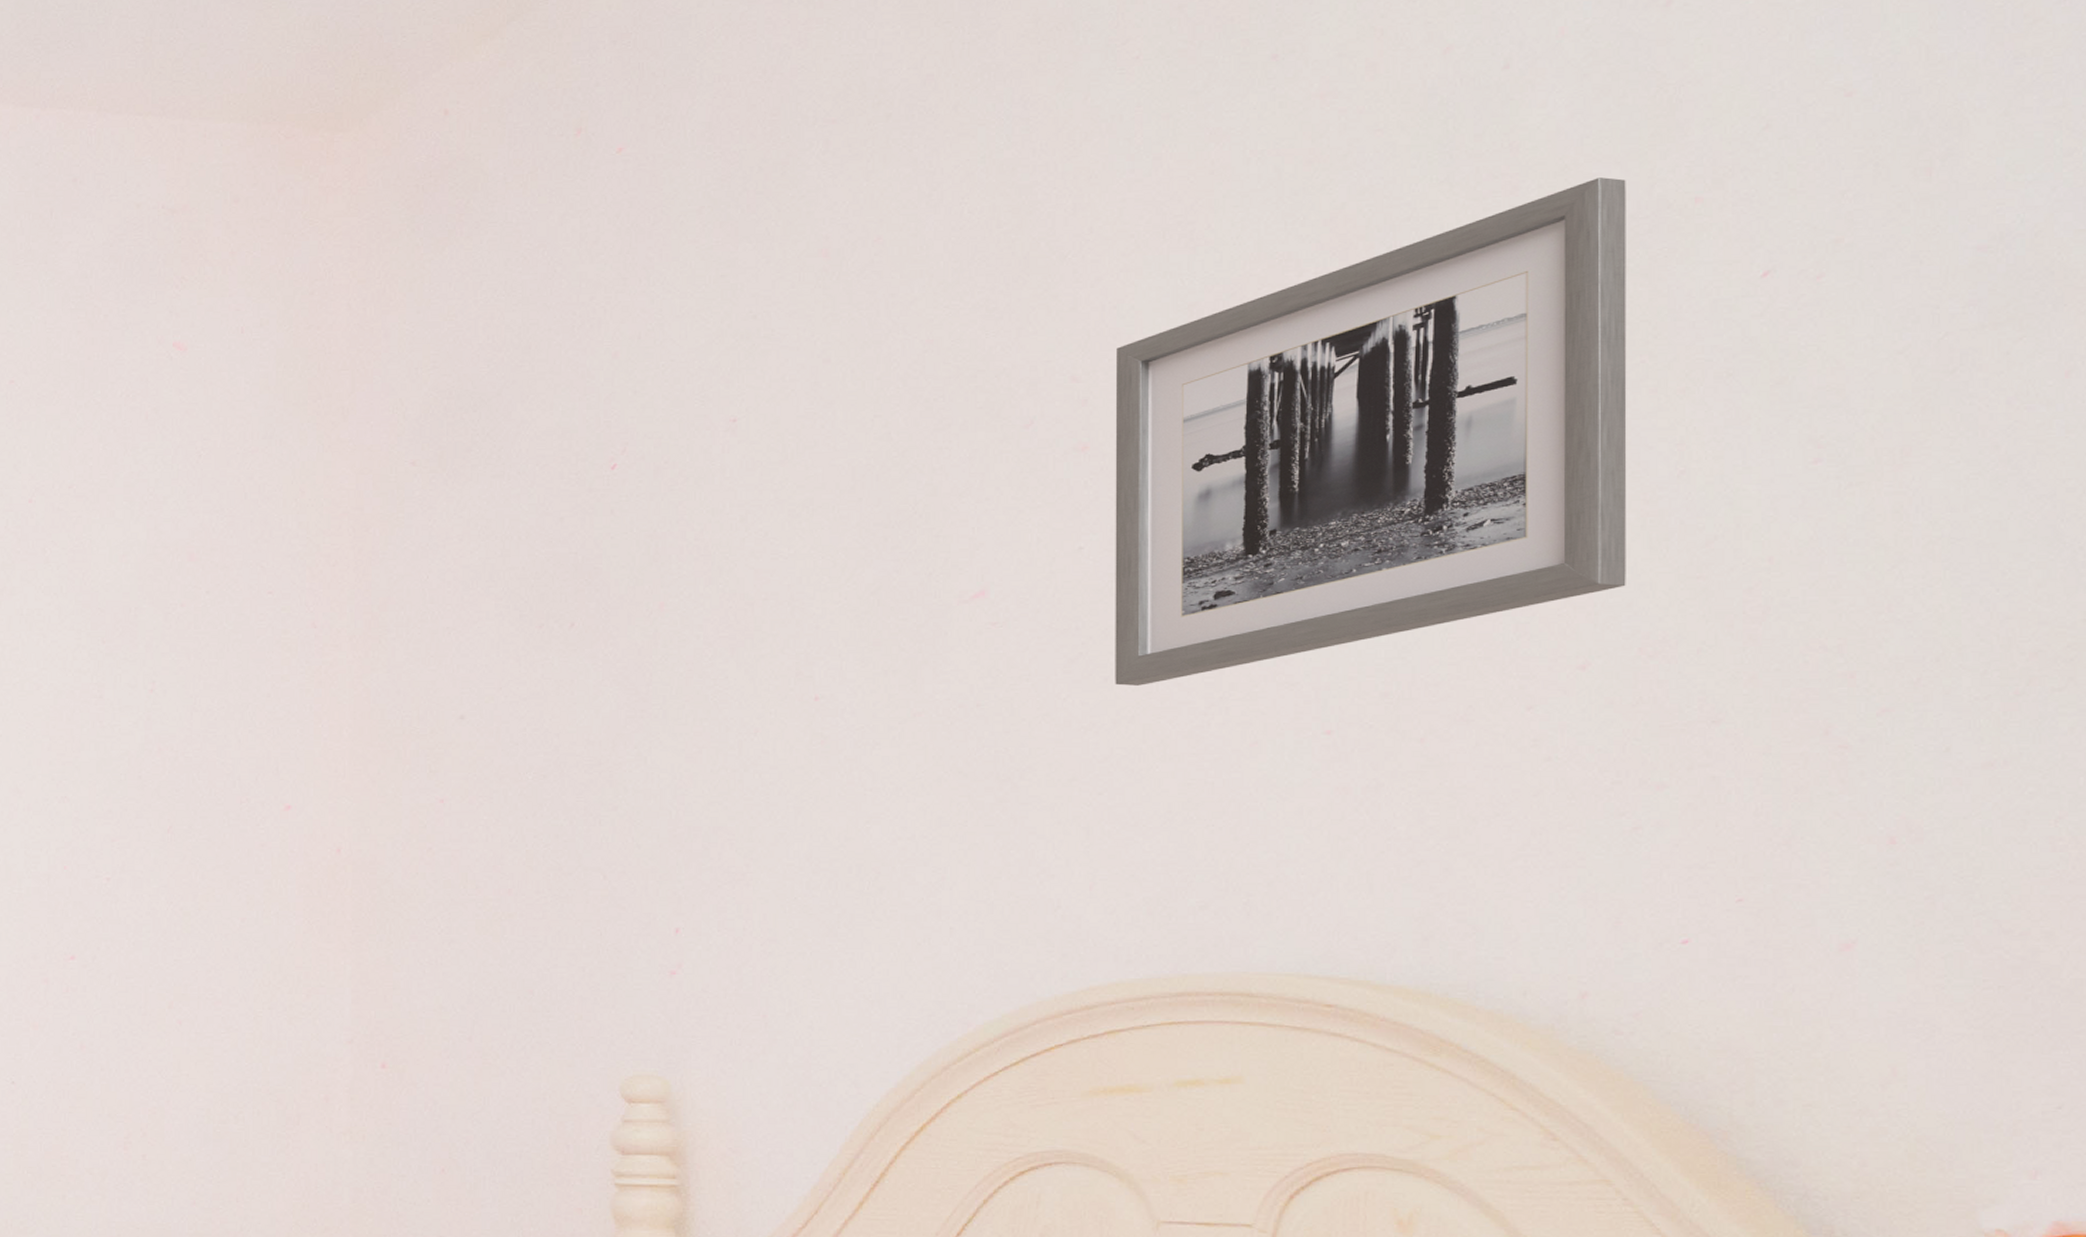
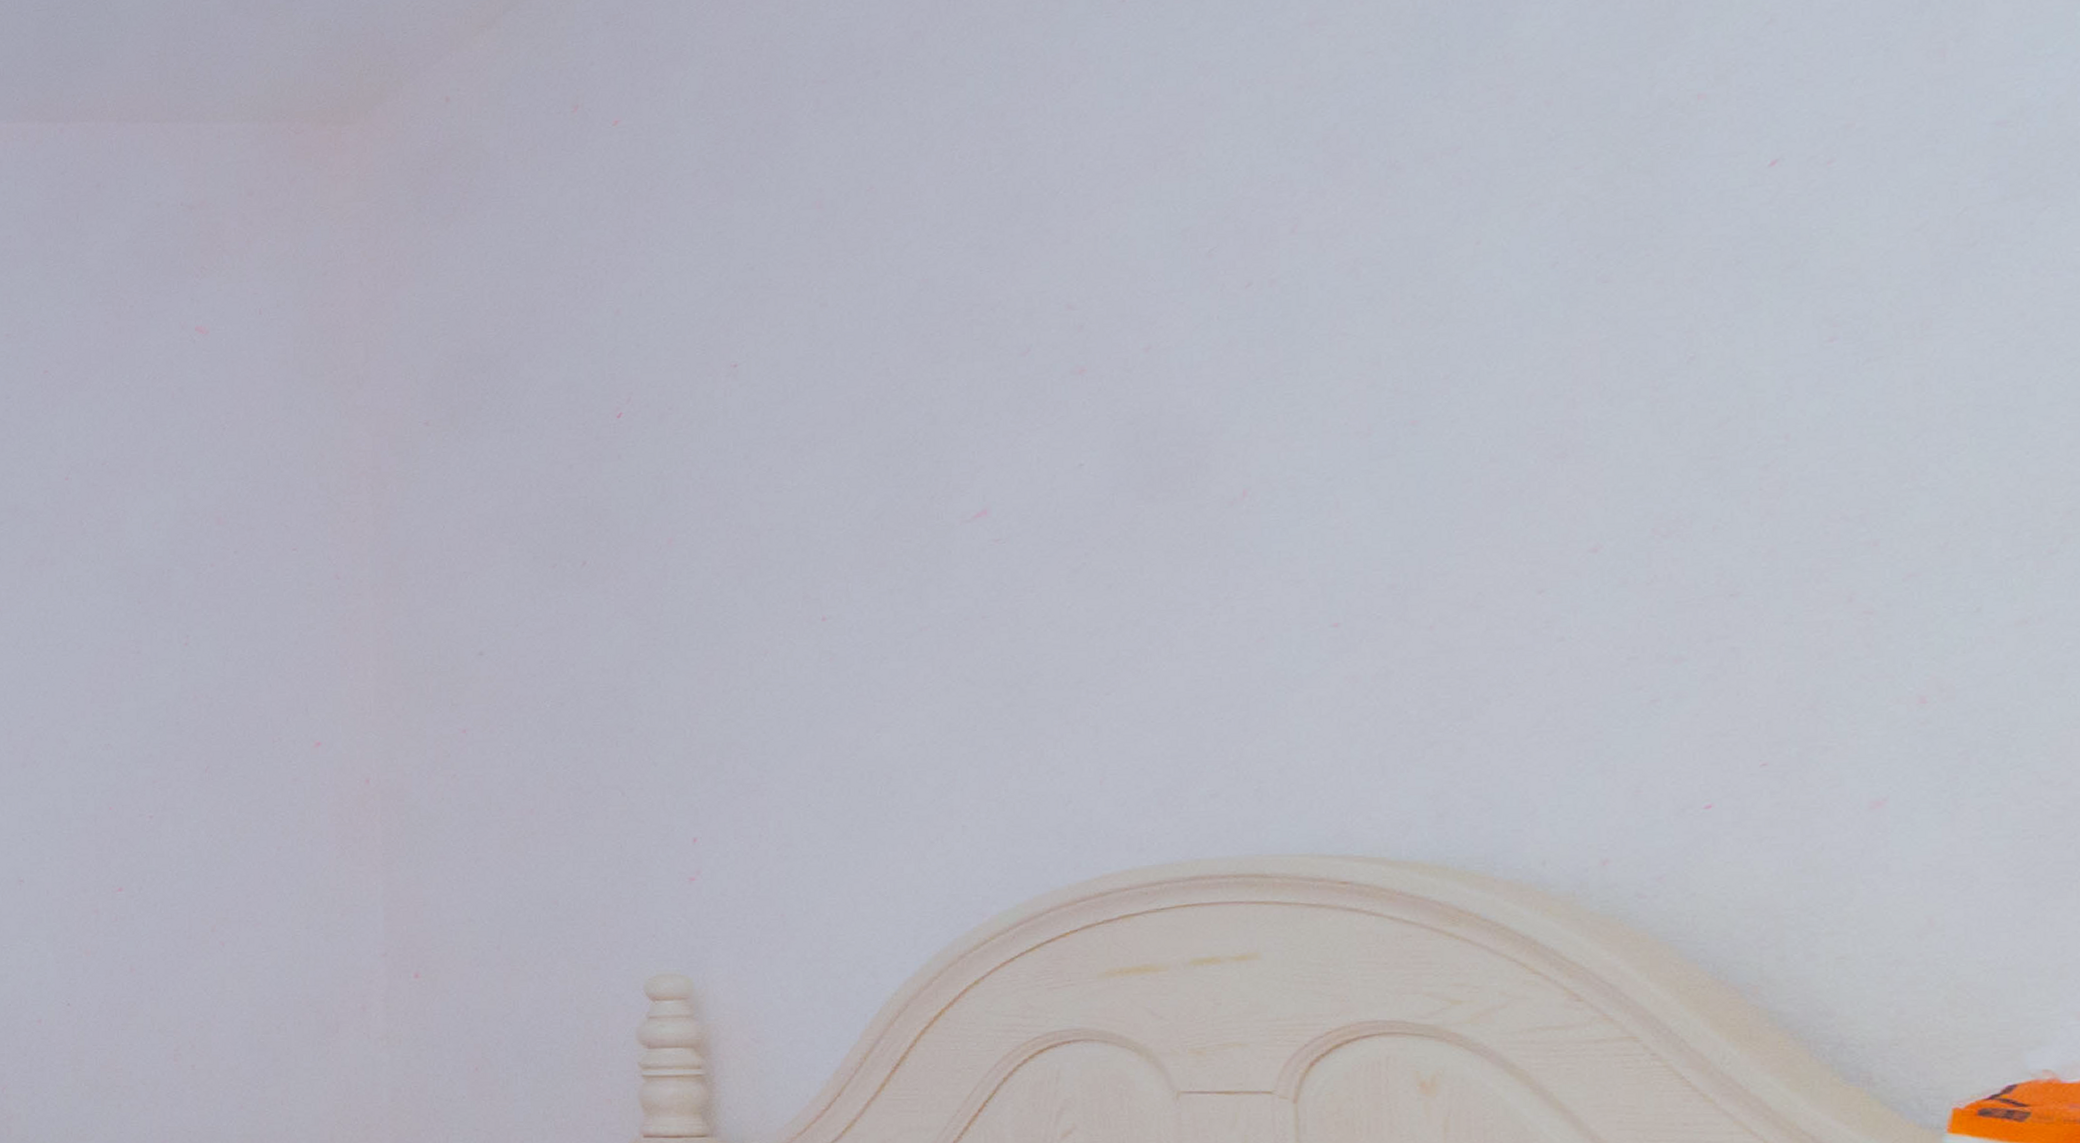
wall art: present [1115,177,1627,686] -> none [1111,81,1637,592]

